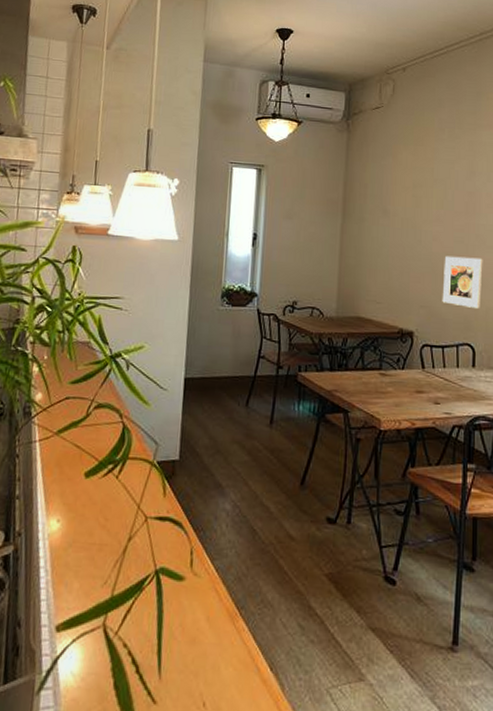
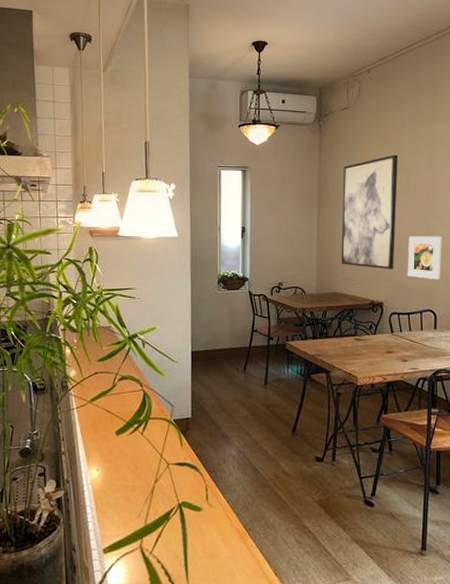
wall art: none [366,162,435,293] -> present [341,154,399,269]

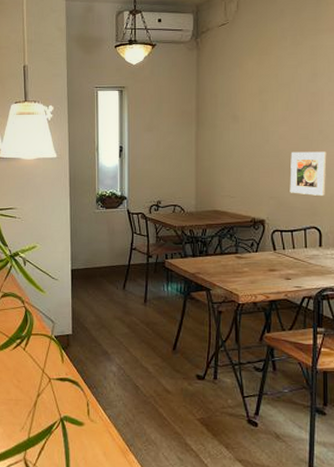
wall art: present [341,154,399,269] -> none [220,69,279,186]

